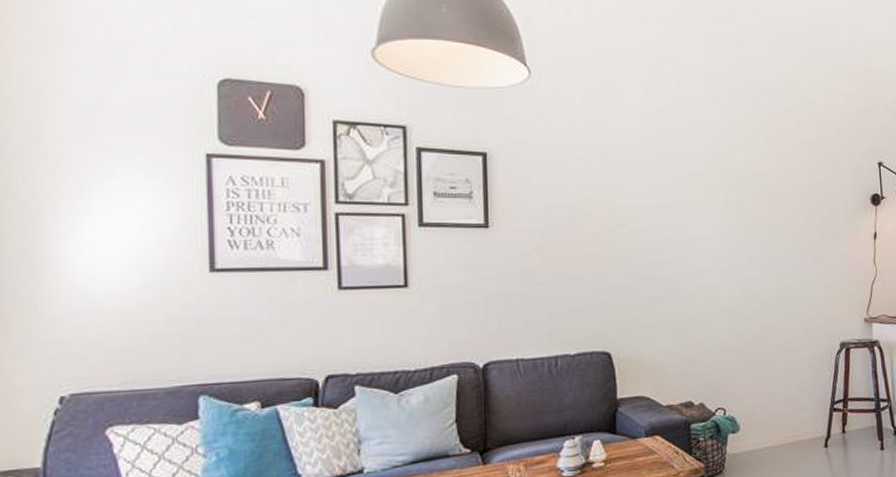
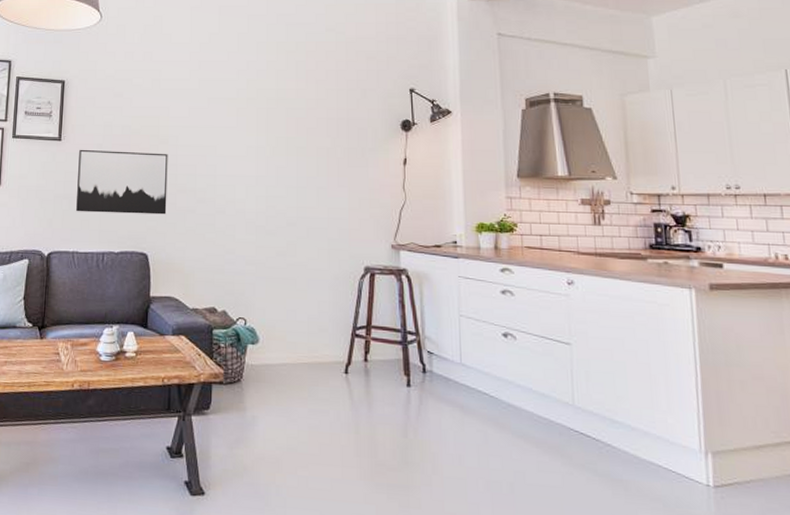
wall art: none [514,237,630,313] -> present [76,149,168,215]

